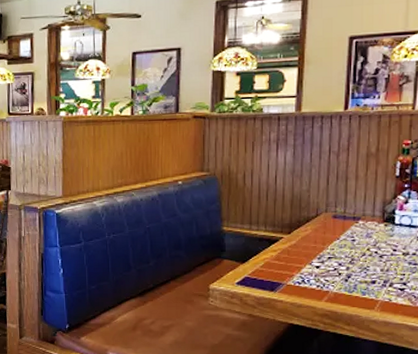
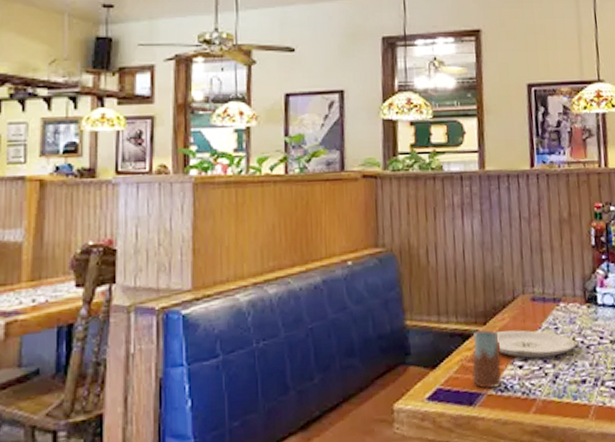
drinking glass: none [266,237,302,281] -> present [460,329,502,390]
plate: none [298,239,370,262] -> present [496,330,577,359]

